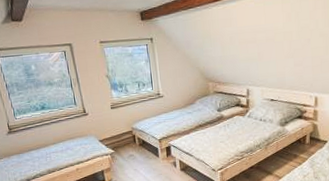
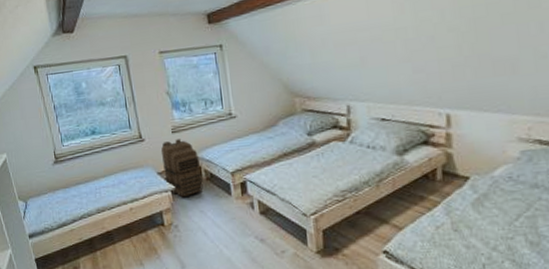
backpack: none [101,113,137,159] -> present [160,139,204,197]

